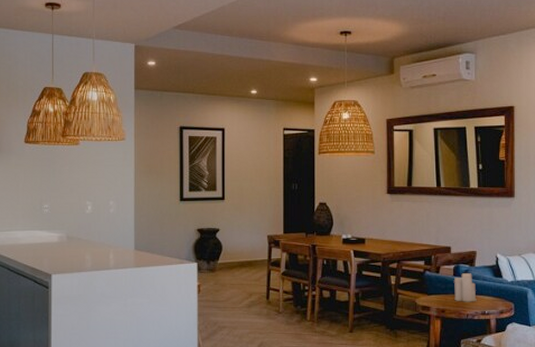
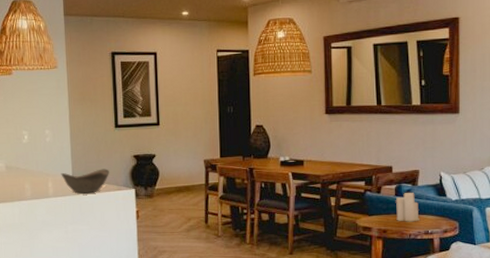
bowl: none [123,241,172,266] -> present [61,169,109,194]

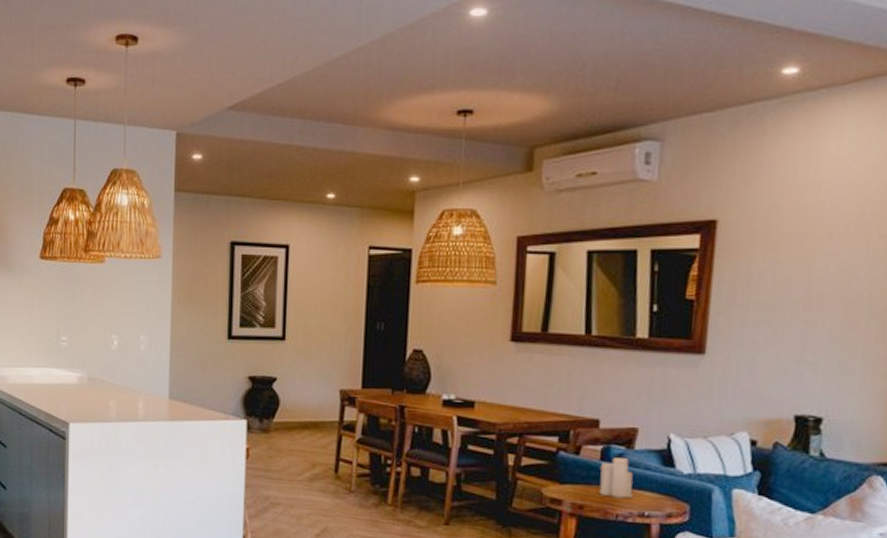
bowl: present [61,169,109,194] -> none [155,390,216,421]

